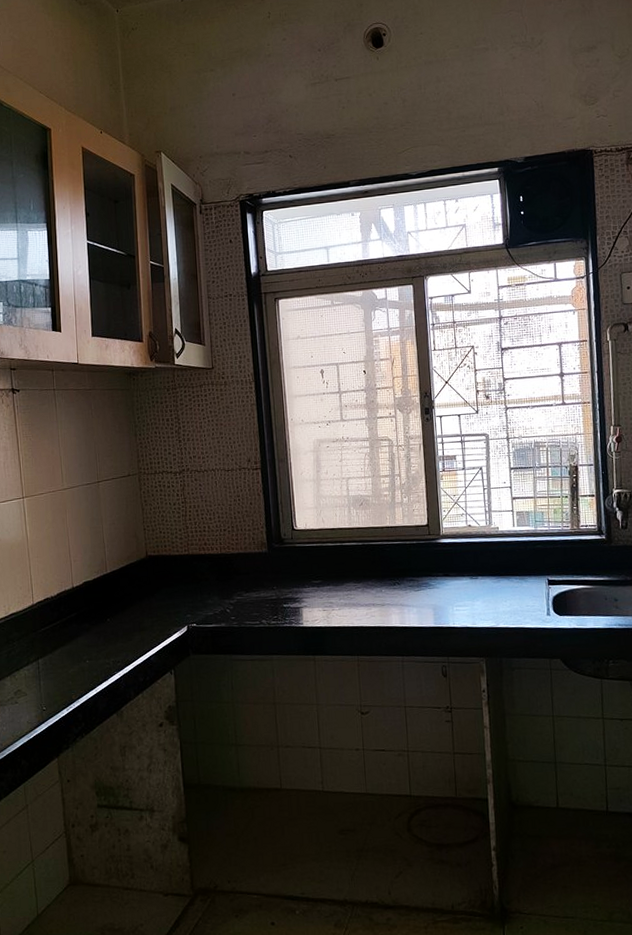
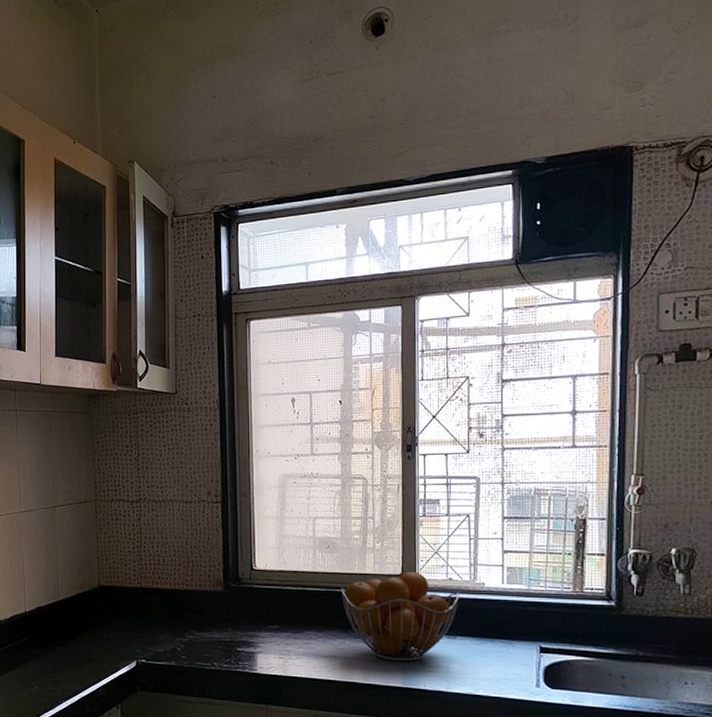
fruit basket: none [374,521,479,604] -> present [340,571,460,662]

